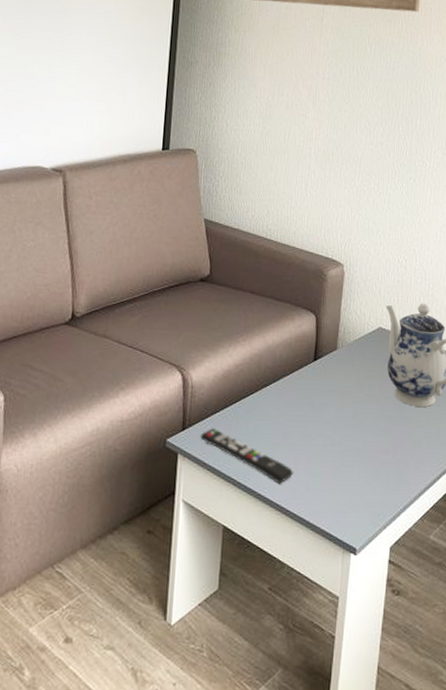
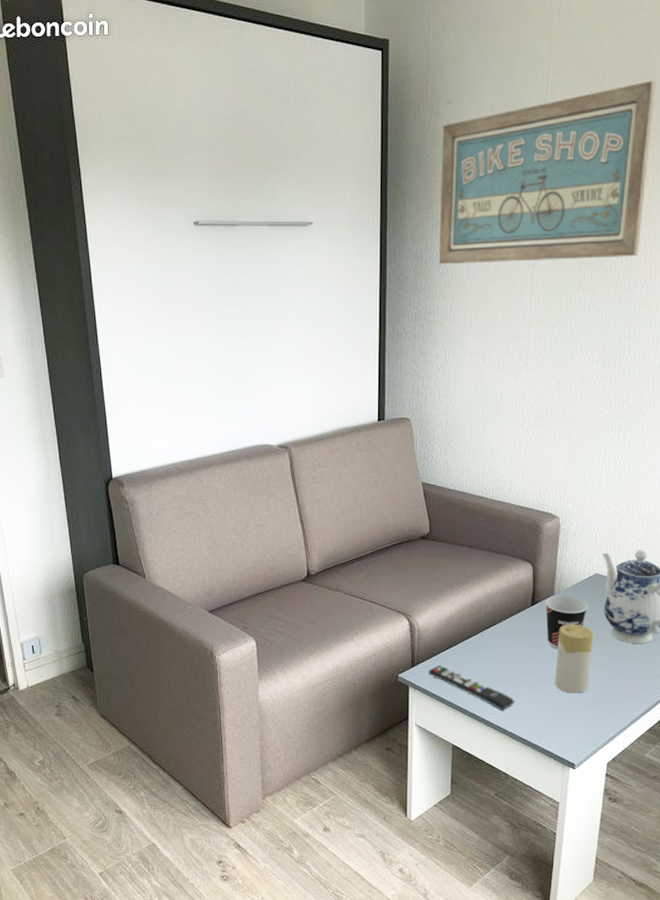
cup: none [327,350,372,412] -> present [545,596,589,650]
candle: none [336,382,377,464] -> present [555,623,594,694]

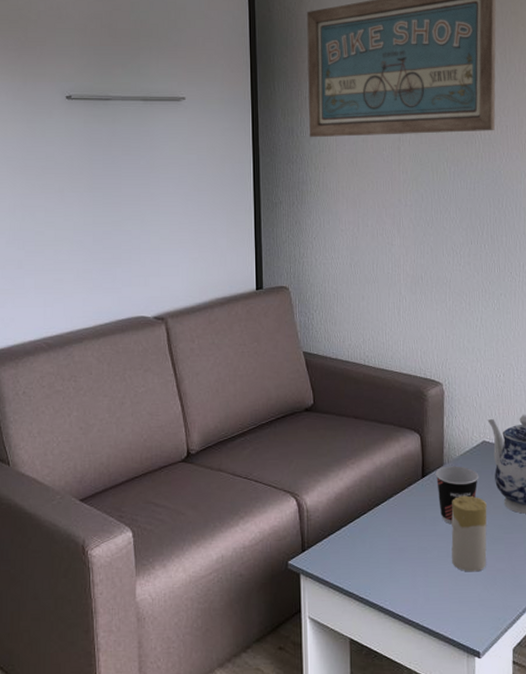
remote control: present [429,665,514,711] -> none [320,548,412,596]

